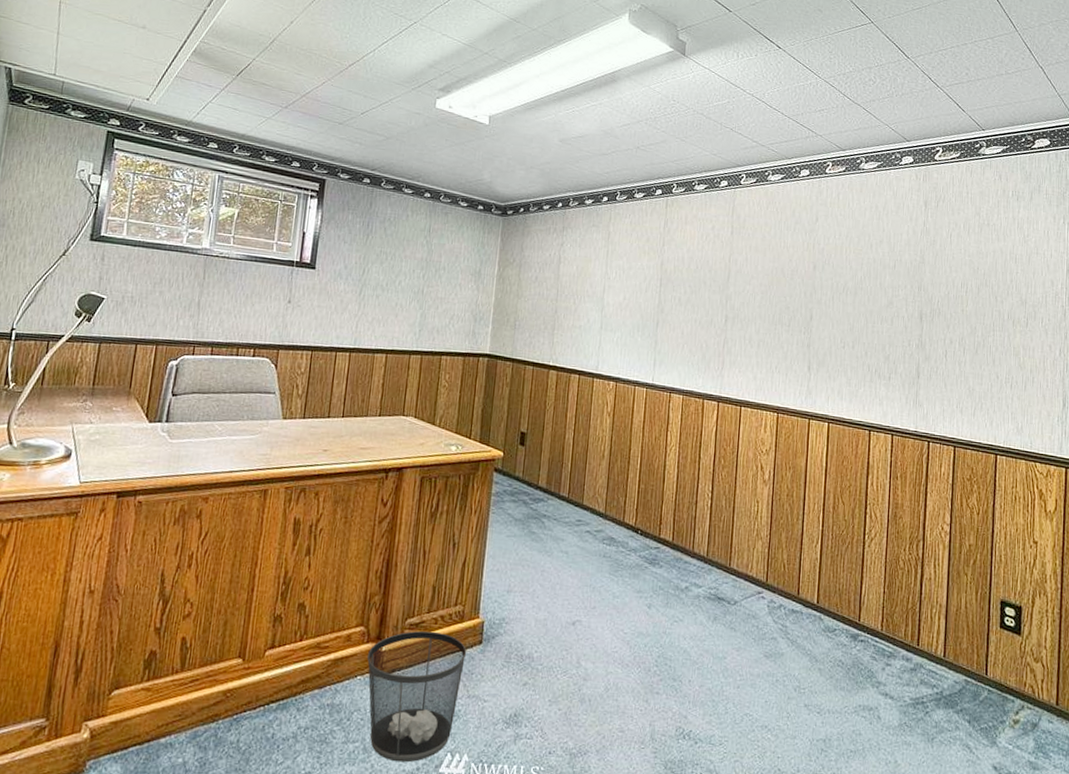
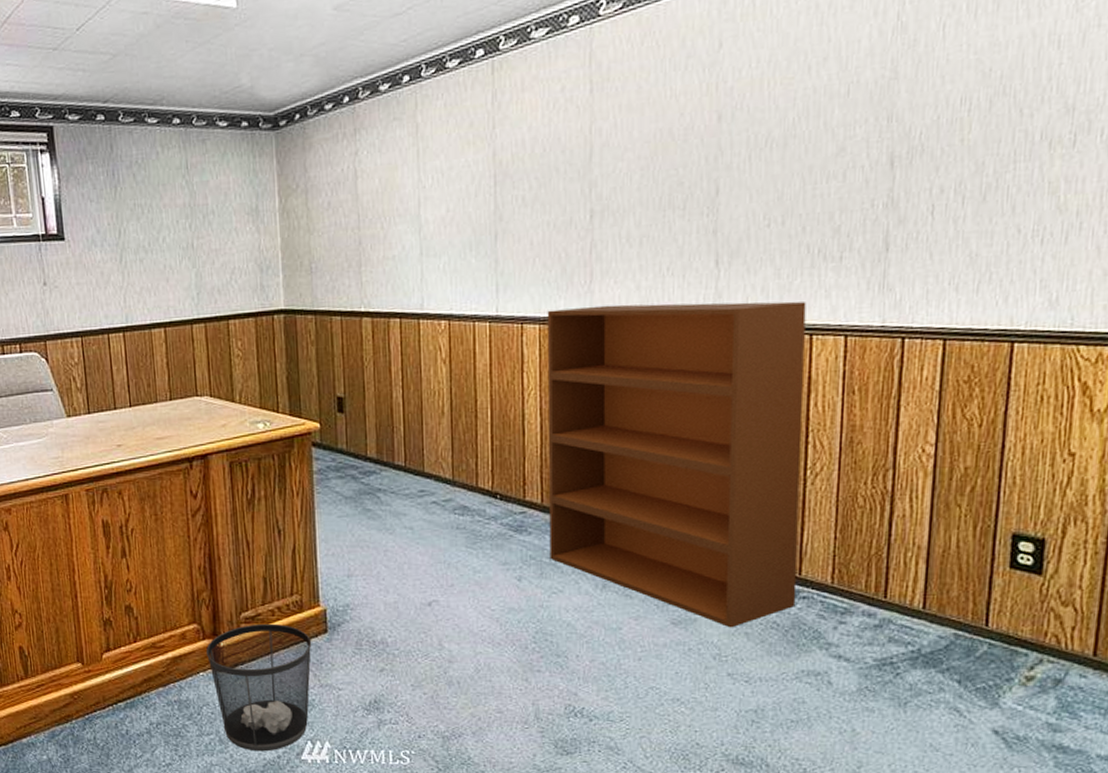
bookshelf: none [675,385,867,664] -> present [547,301,806,628]

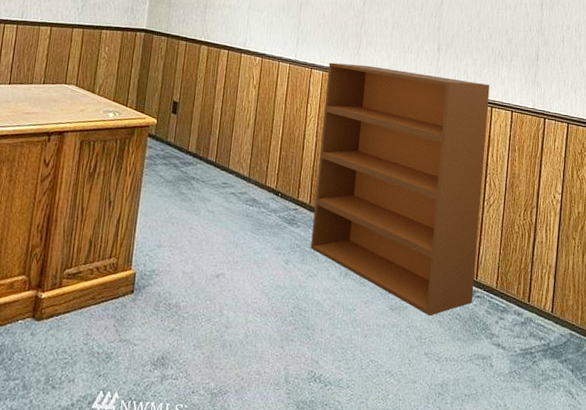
waste bin: present [205,623,312,752] -> none [27,280,120,399]

